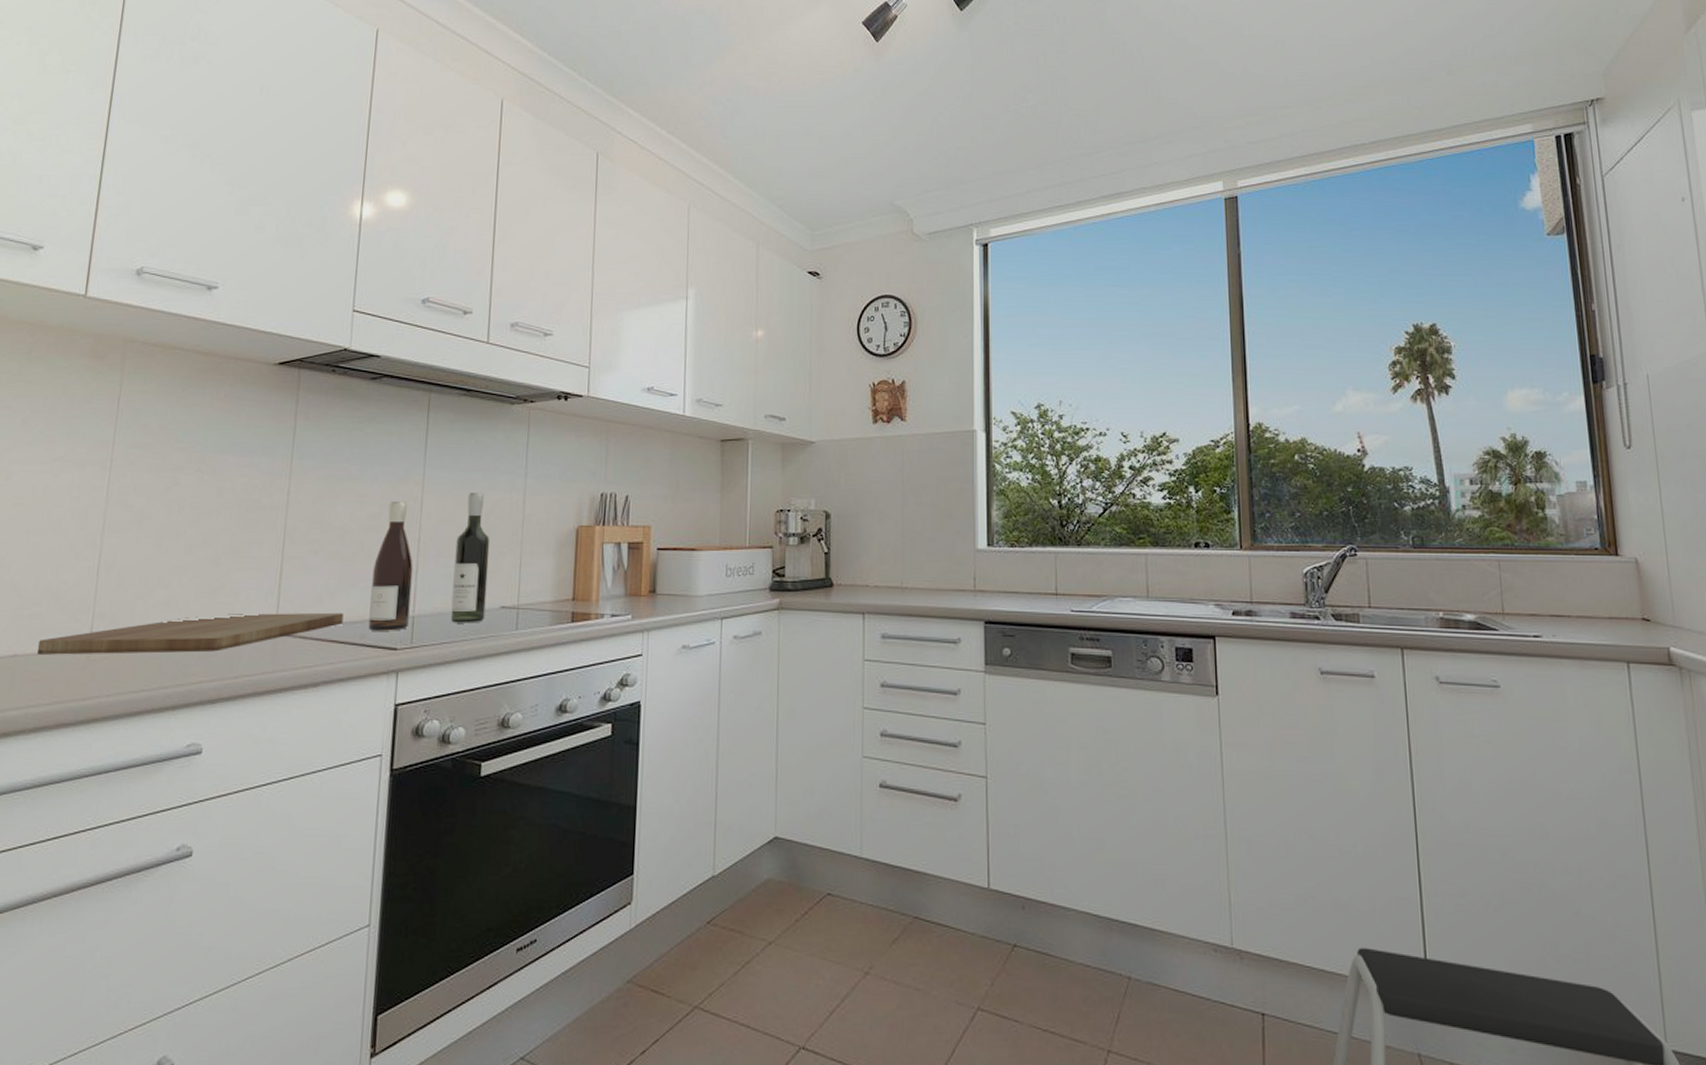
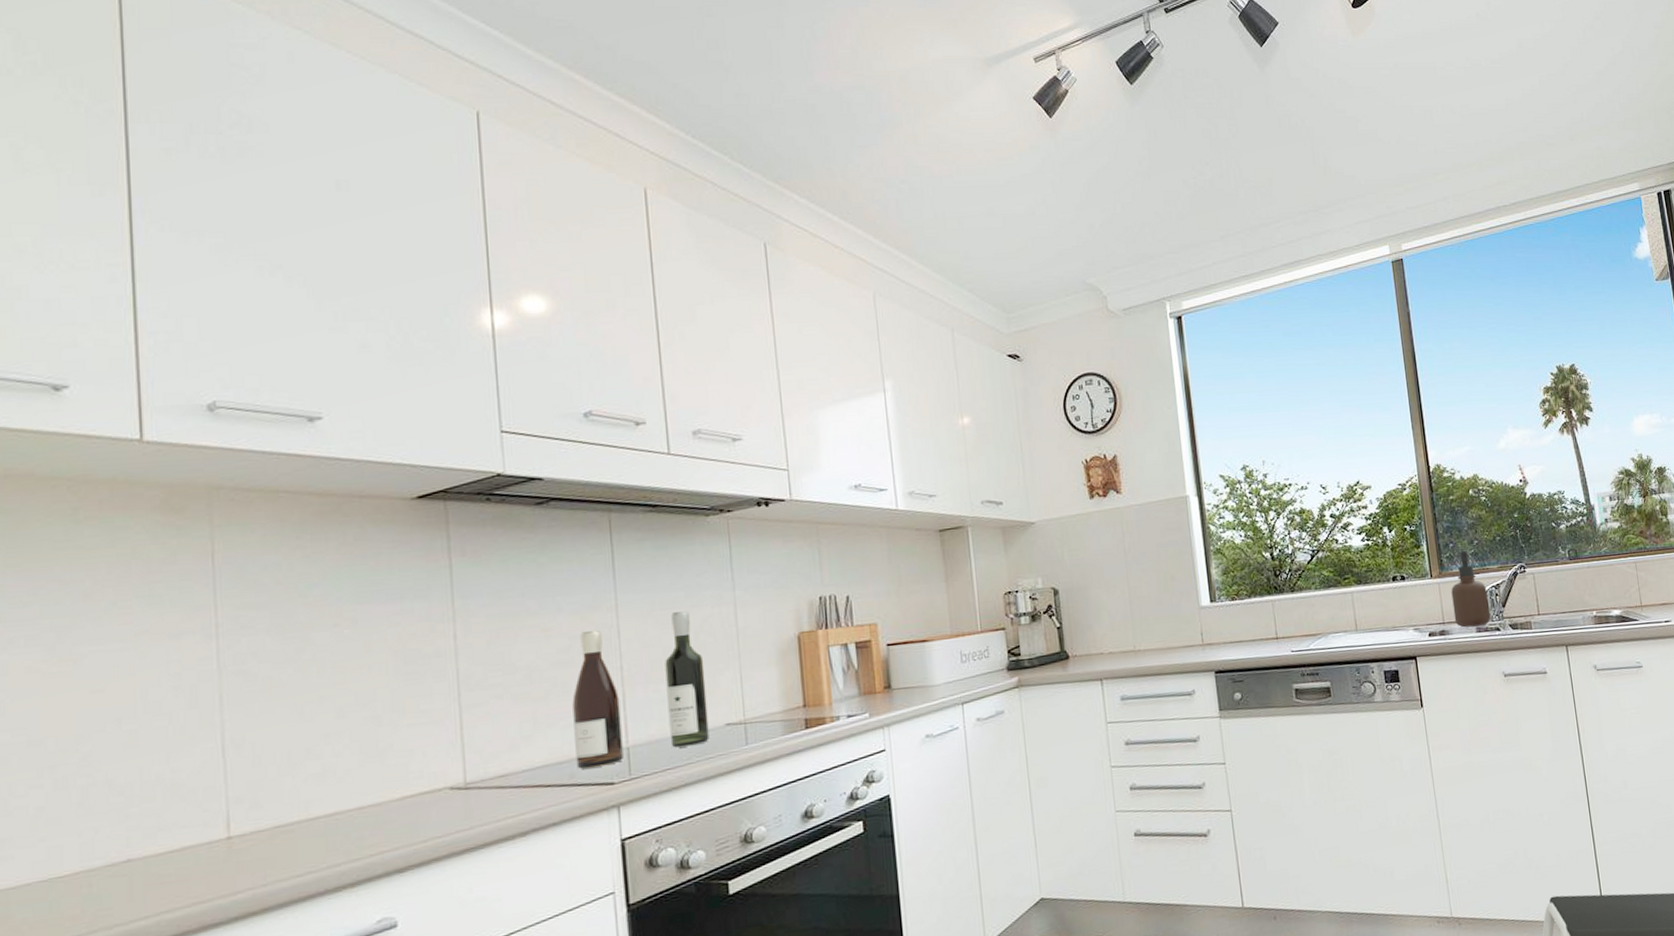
cutting board: present [36,612,344,655] -> none [158,755,546,855]
soap dispenser: none [1263,523,1308,611] -> present [1451,551,1490,628]

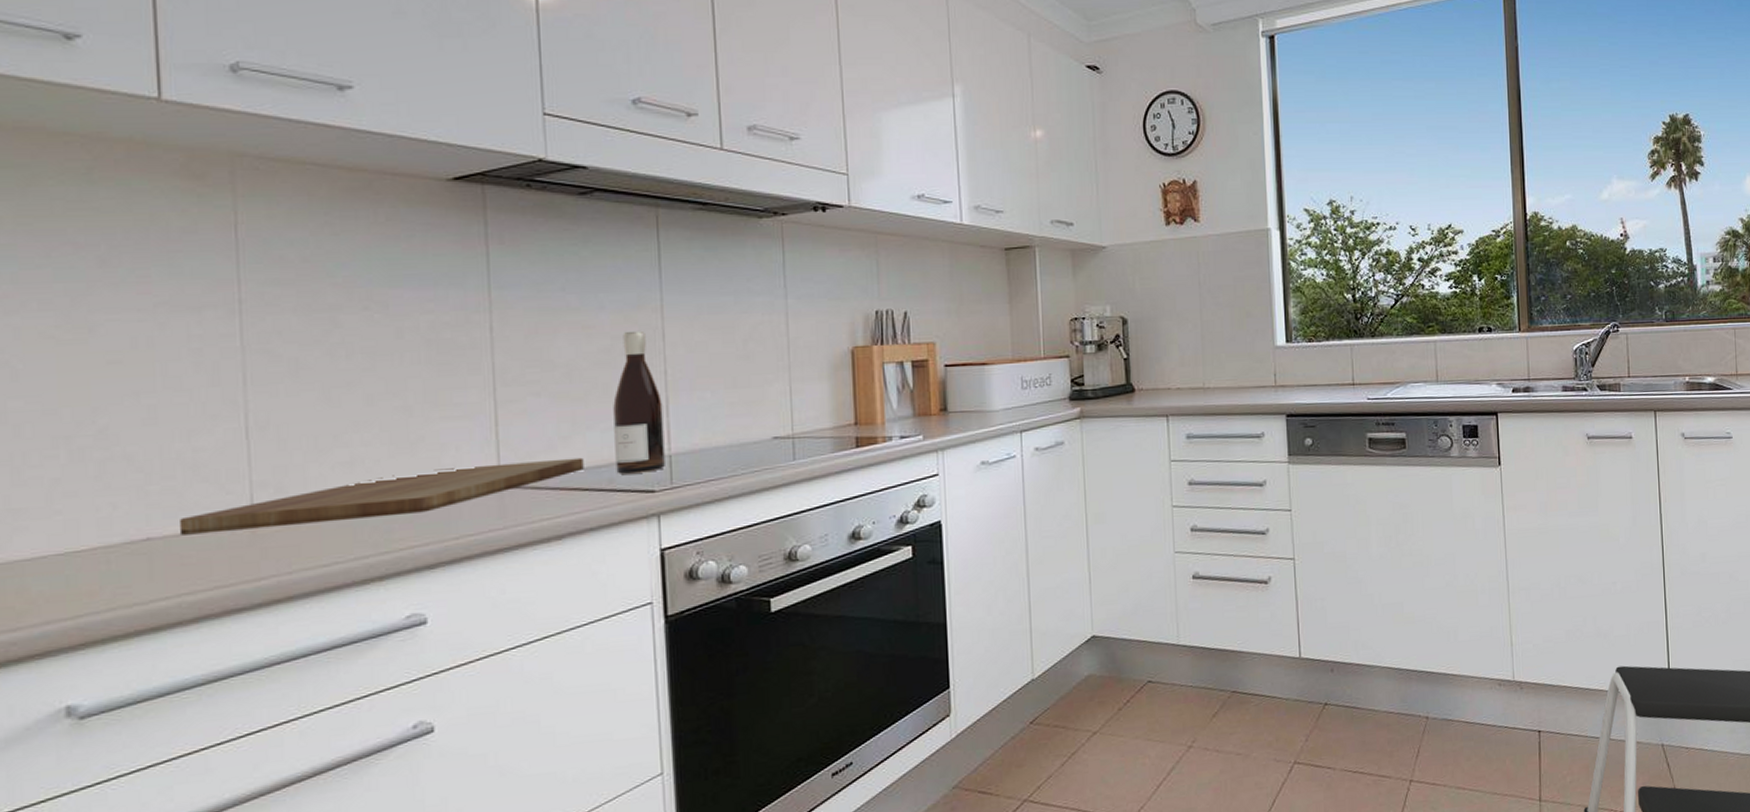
cutting board: none [158,755,546,855] -> present [178,457,584,535]
bottle: present [665,611,710,748] -> none [711,317,756,459]
soap dispenser: present [1451,551,1490,628] -> none [1539,305,1578,386]

